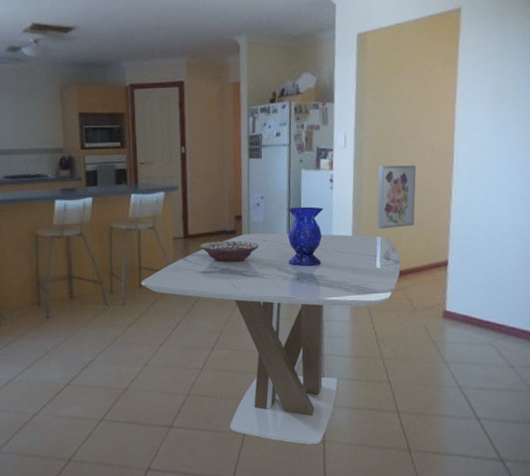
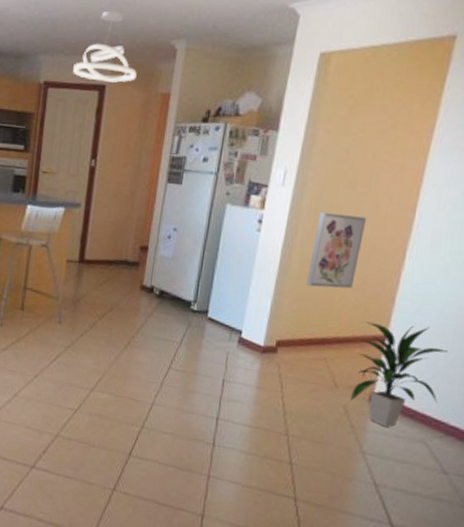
dining table: present [141,233,401,444] -> none [23,267,329,517]
pendant light: none [154,17,209,79] -> present [73,10,137,83]
decorative bowl: present [199,240,260,263] -> none [95,271,164,299]
vase: present [287,206,323,267] -> none [193,245,245,318]
indoor plant: none [425,248,497,337] -> present [351,322,448,427]

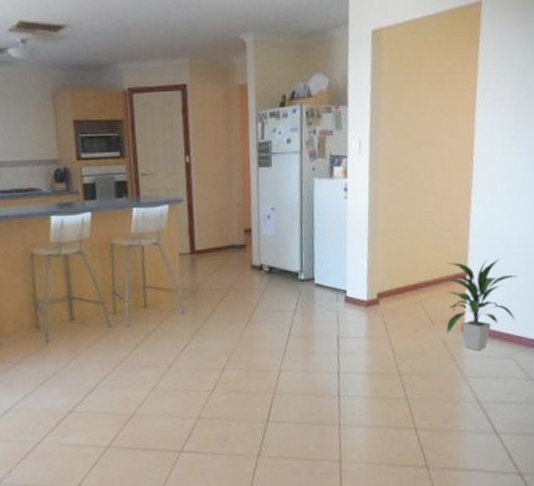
pendant light: present [73,10,137,83] -> none [153,13,214,81]
wall art: present [306,211,367,289] -> none [393,171,435,241]

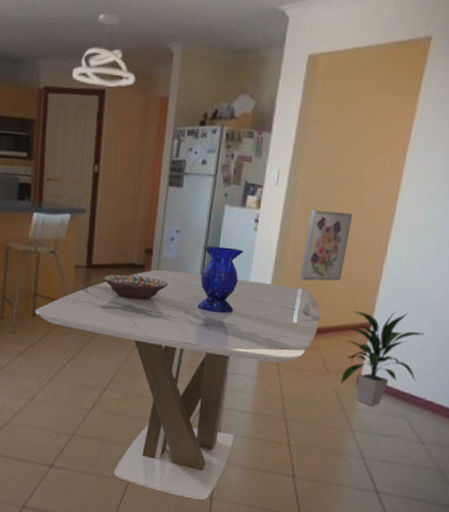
dining table: none [146,246,418,465] -> present [35,269,320,500]
pendant light: none [153,13,214,81] -> present [72,13,136,87]
decorative bowl: none [207,255,271,279] -> present [103,274,169,300]
vase: none [300,218,337,282] -> present [197,246,243,314]
wall art: none [393,171,435,241] -> present [300,209,353,281]

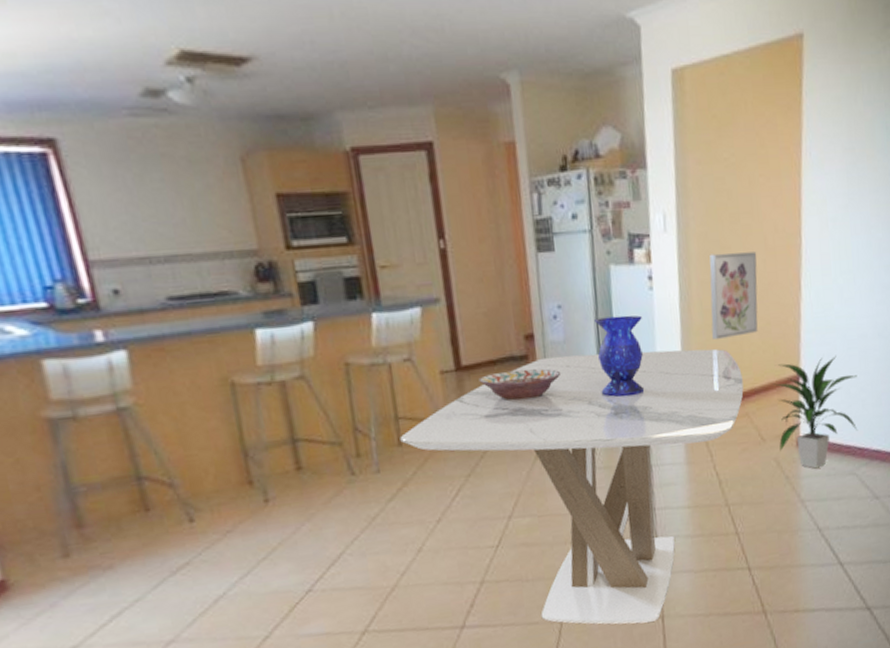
pendant light: present [72,13,136,87] -> none [385,42,469,138]

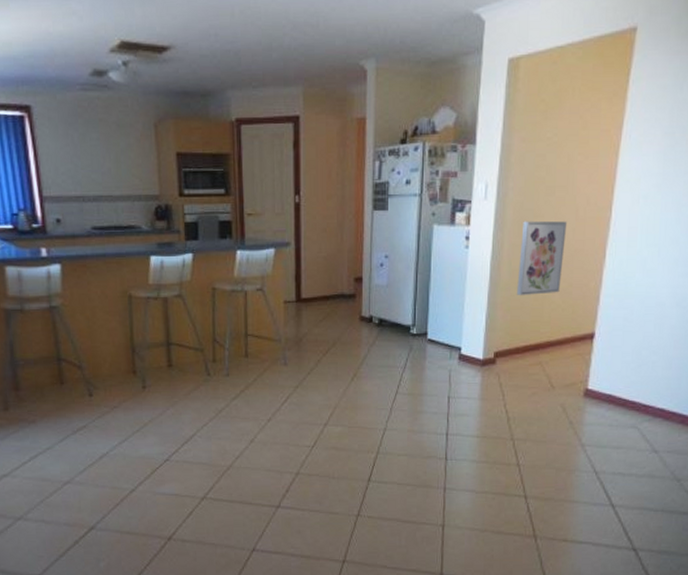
dining table: present [400,348,744,624] -> none [247,297,540,528]
decorative bowl: present [479,368,562,400] -> none [313,305,382,331]
vase: present [595,315,645,398] -> none [413,268,456,337]
indoor plant: present [773,355,858,469] -> none [567,319,650,418]

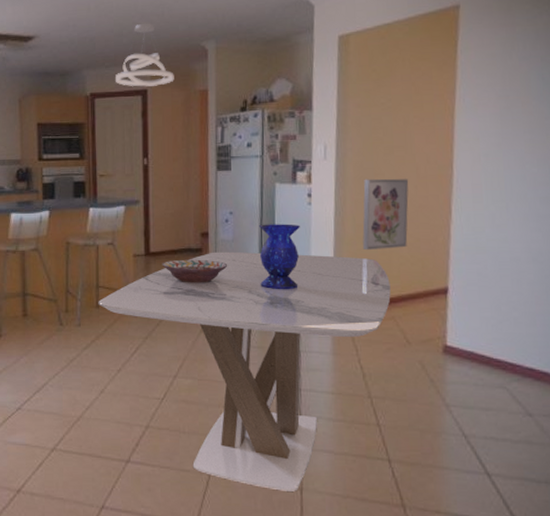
dining table: none [247,297,540,528] -> present [98,251,391,492]
pendant light: none [264,35,330,112] -> present [116,23,174,87]
decorative bowl: none [313,305,382,331] -> present [162,259,228,283]
vase: none [413,268,456,337] -> present [259,224,300,290]

